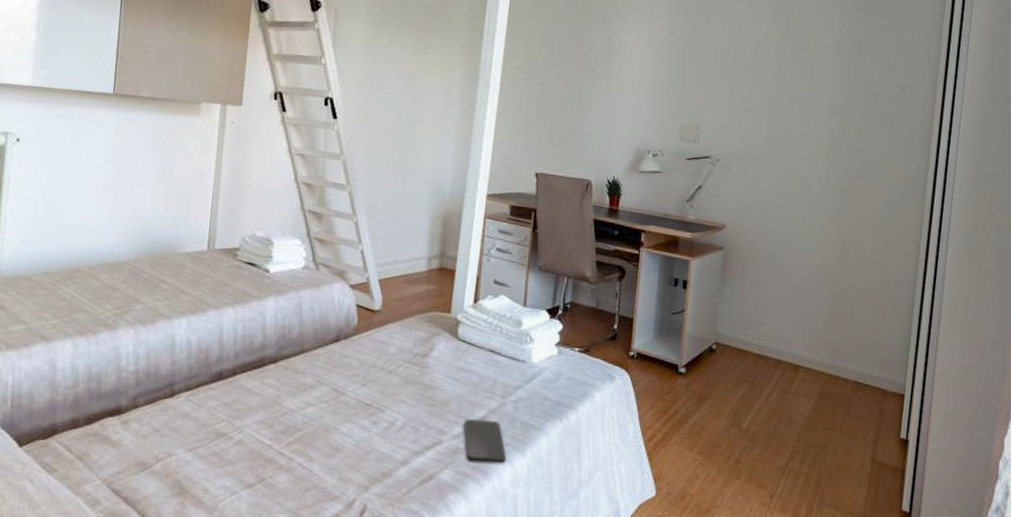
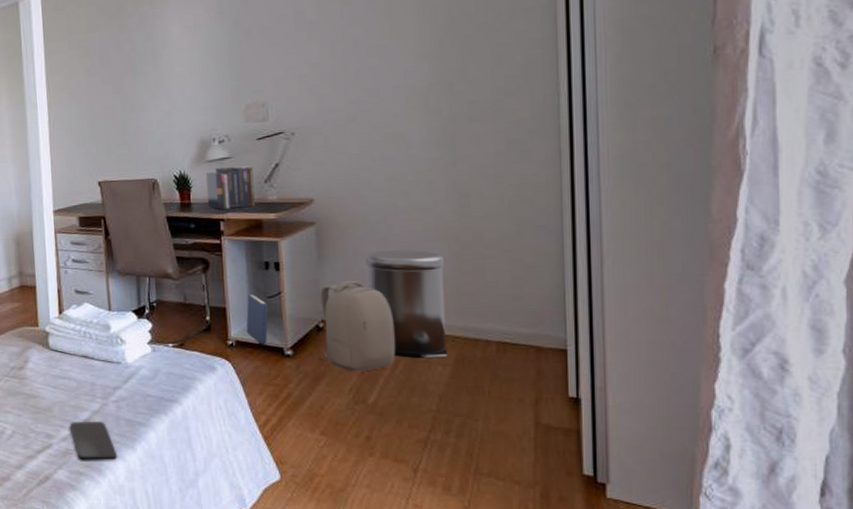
books: none [633,180,679,224] -> present [205,166,255,210]
book: none [648,308,672,360] -> present [246,294,269,345]
backpack: none [706,307,775,396] -> present [318,280,395,372]
pedal bin: none [759,283,823,392] -> present [366,250,448,359]

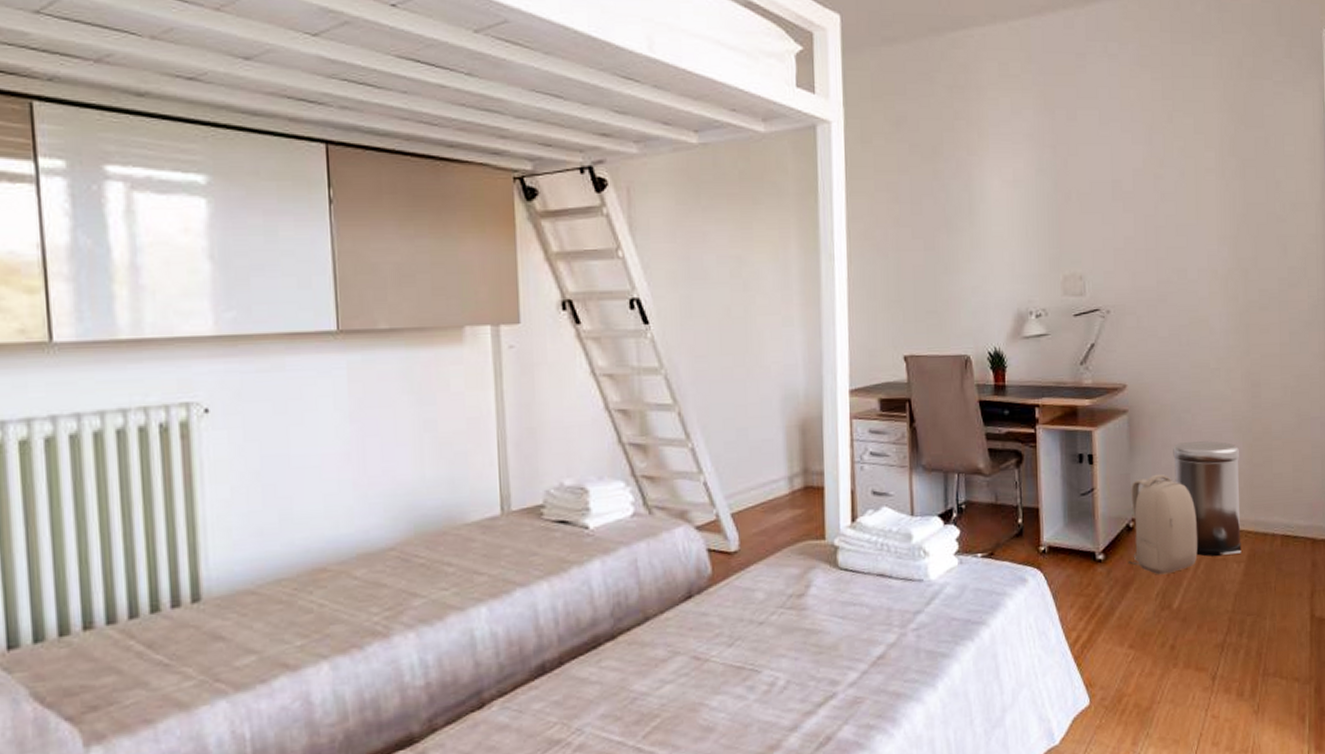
smartphone: present [69,422,118,461] -> none [859,657,916,710]
books: present [205,166,255,210] -> none [1021,345,1071,394]
book: present [246,294,269,345] -> none [1058,492,1082,549]

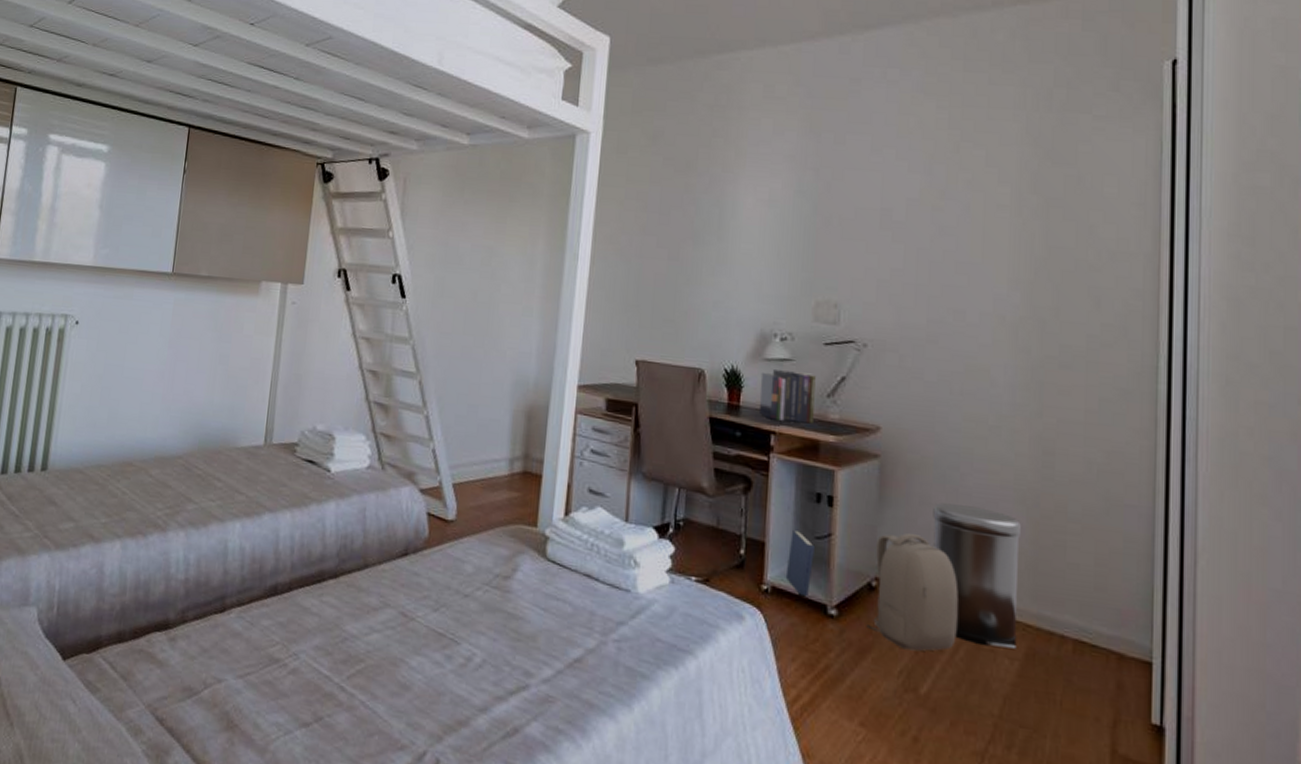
books: none [1021,345,1071,394] -> present [758,370,816,424]
book: none [1058,492,1082,549] -> present [785,530,816,597]

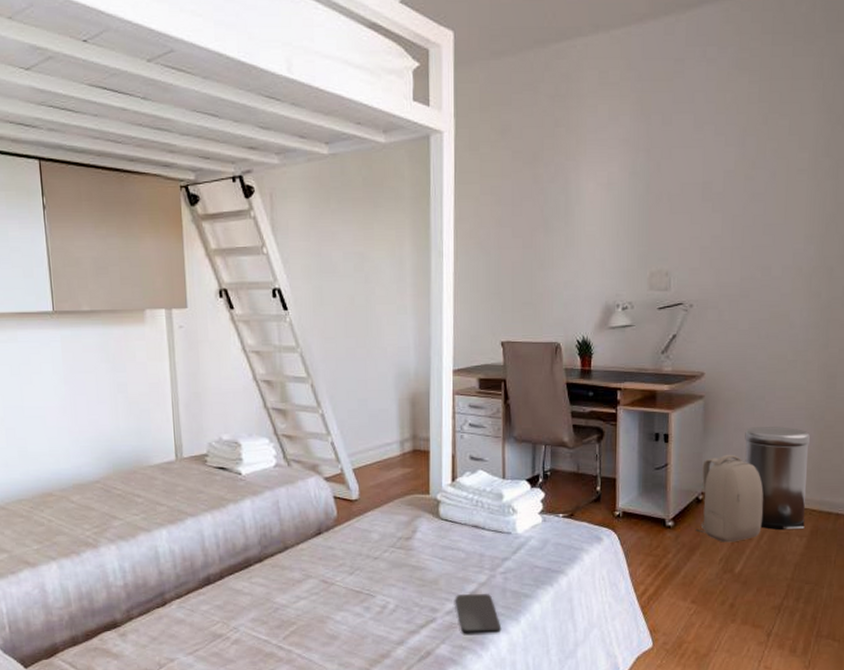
smartphone: none [554,659,610,720] -> present [455,594,502,634]
books: present [758,370,816,424] -> none [606,335,652,378]
book: present [785,530,816,597] -> none [633,466,656,516]

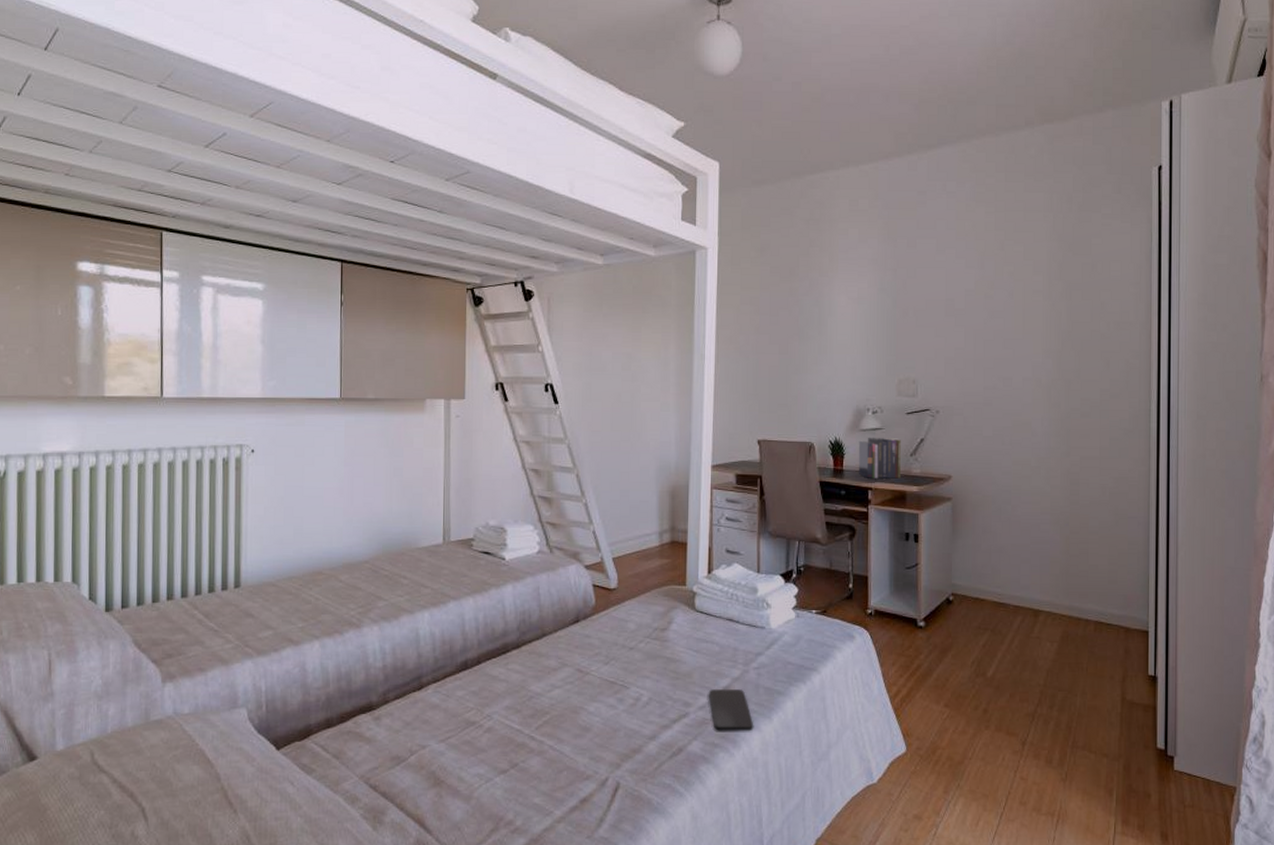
books: none [606,335,652,378] -> present [858,438,901,479]
backpack: present [695,454,764,543] -> none [946,556,1013,645]
pedal bin: present [745,427,810,531] -> none [993,530,1056,635]

